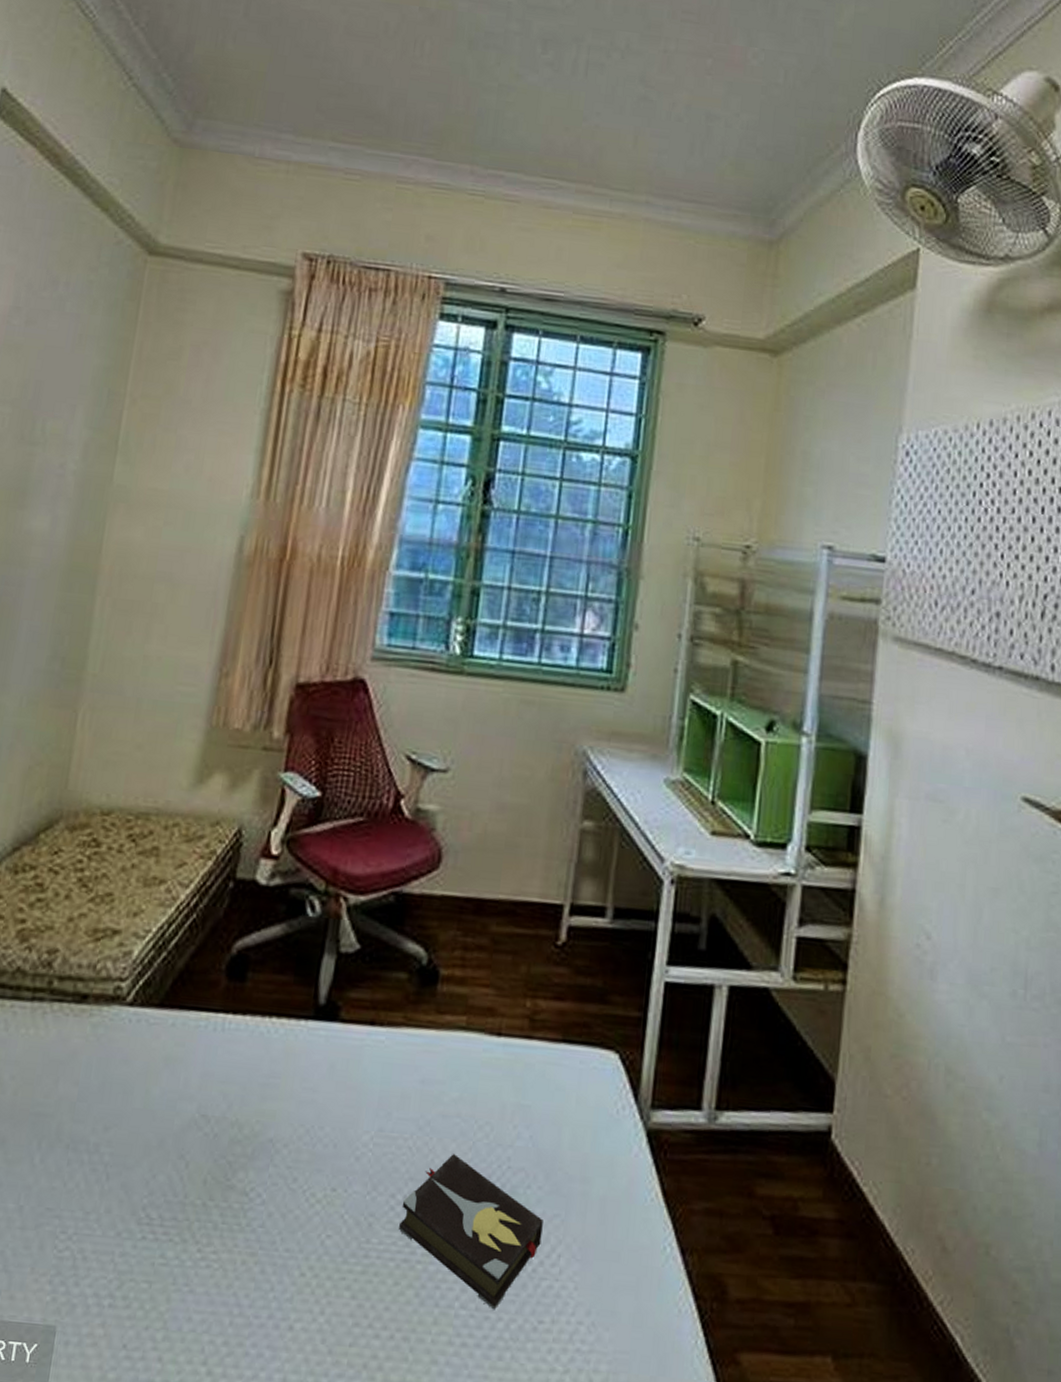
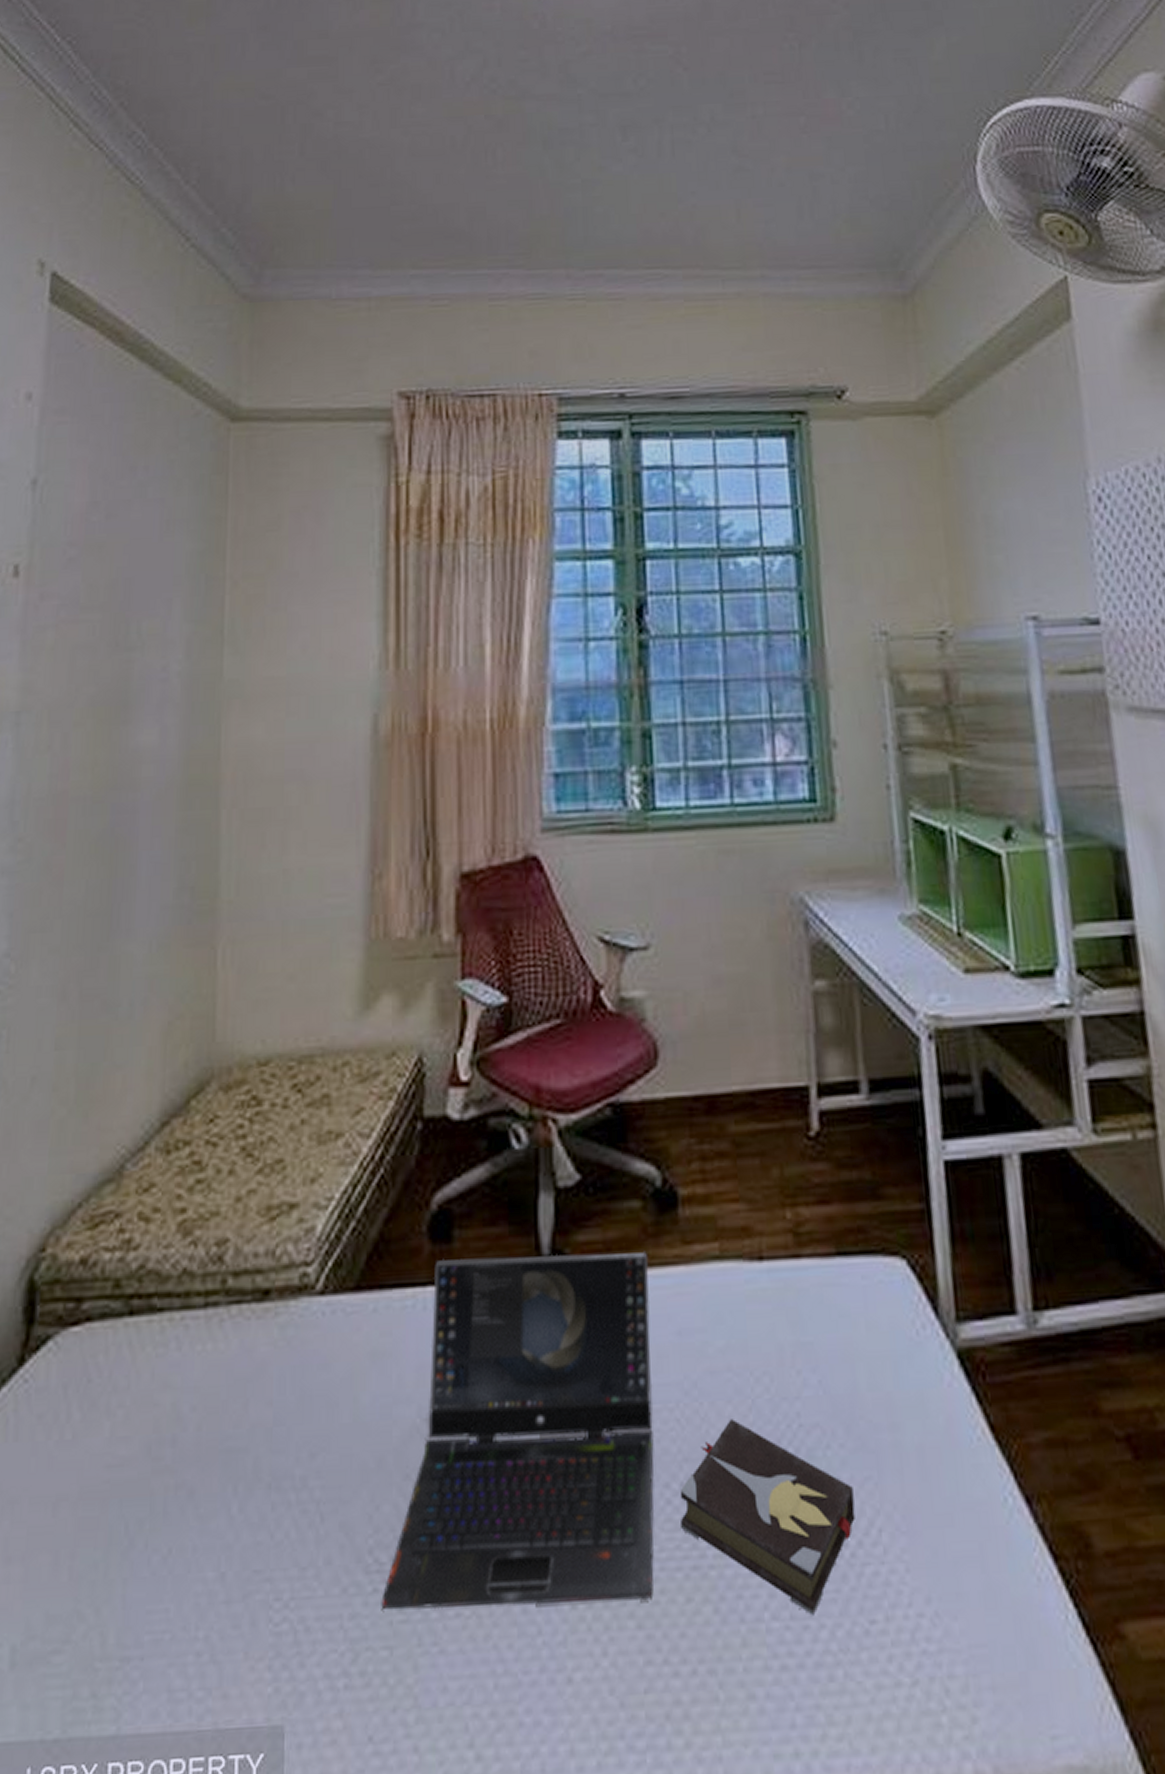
laptop computer: none [147,993,407,1279] -> present [381,1252,654,1611]

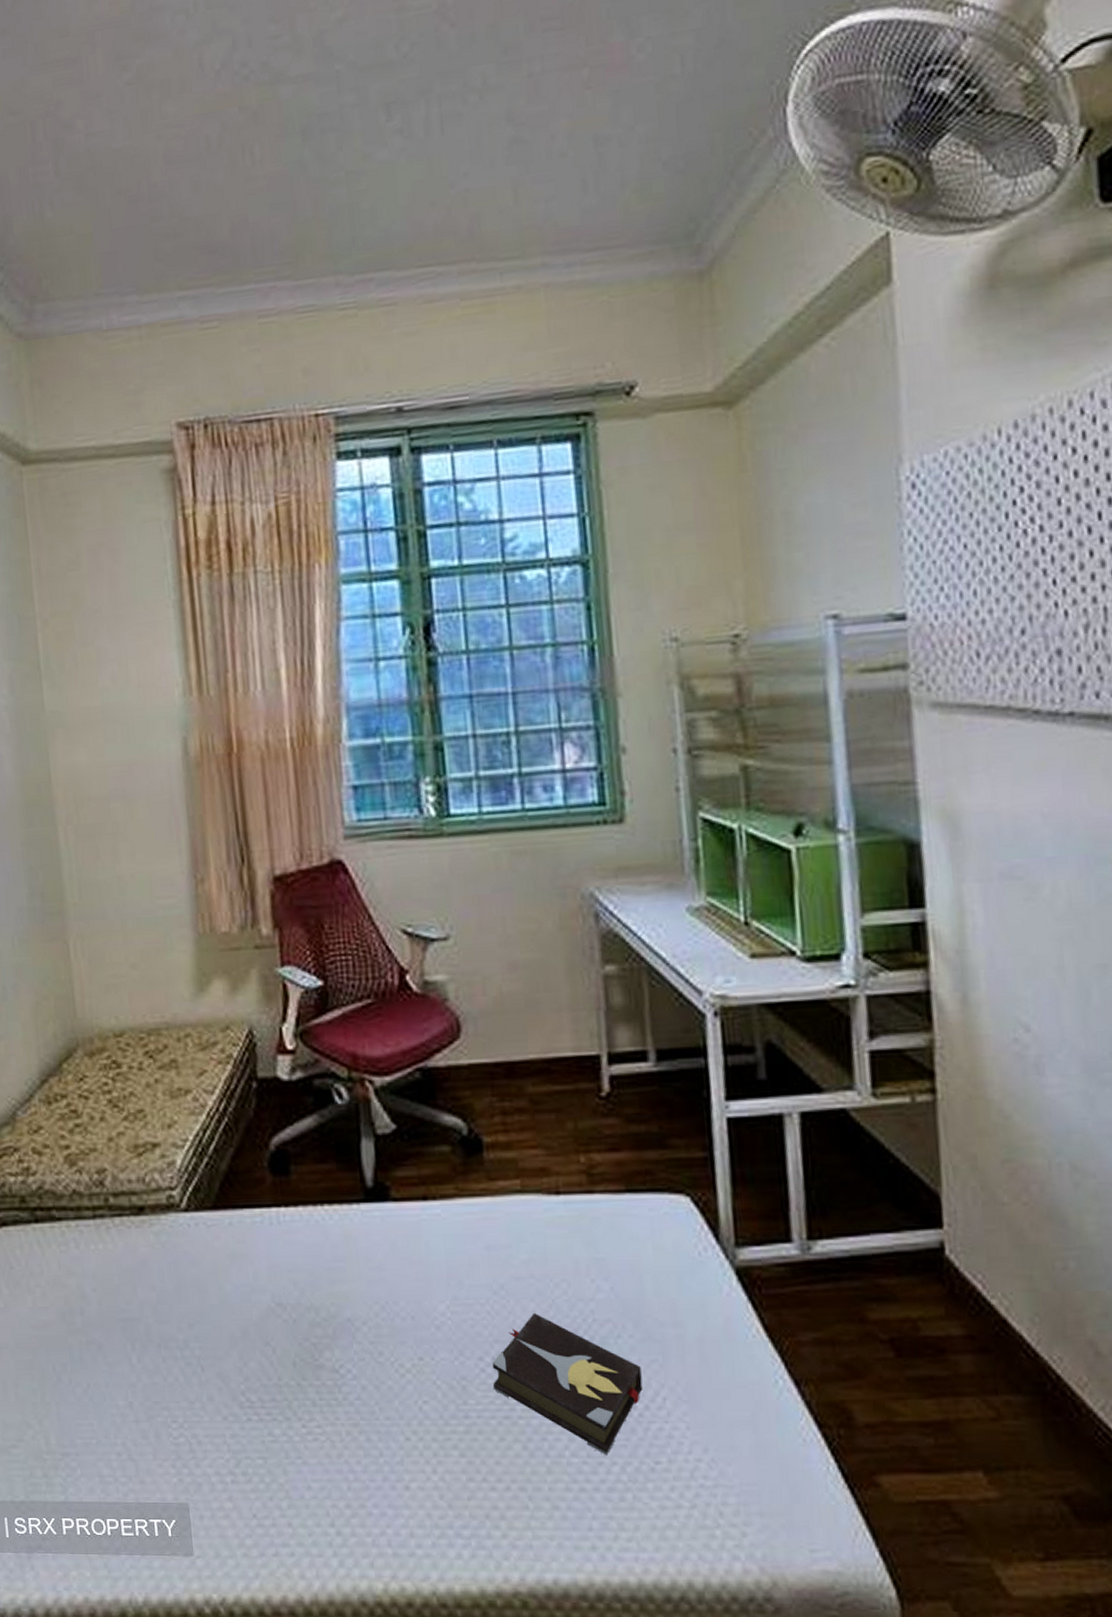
laptop computer: present [381,1252,654,1611] -> none [254,1186,473,1438]

